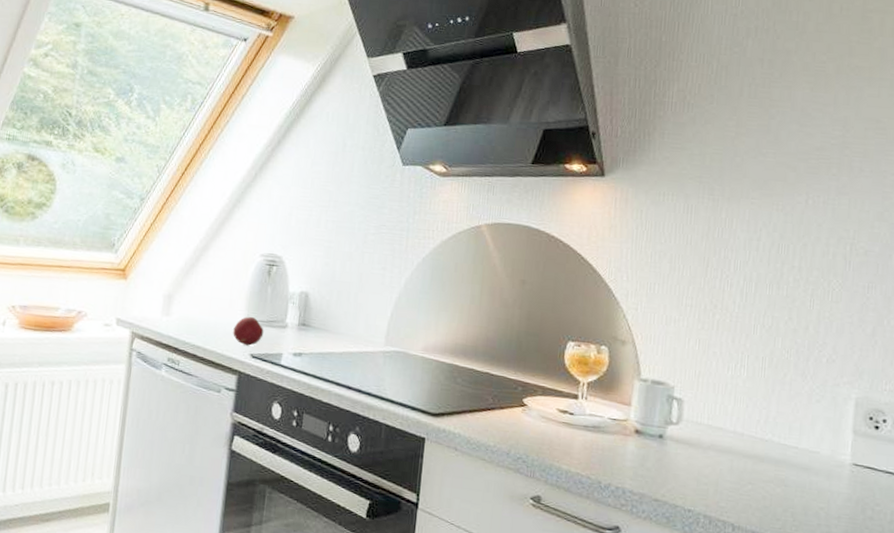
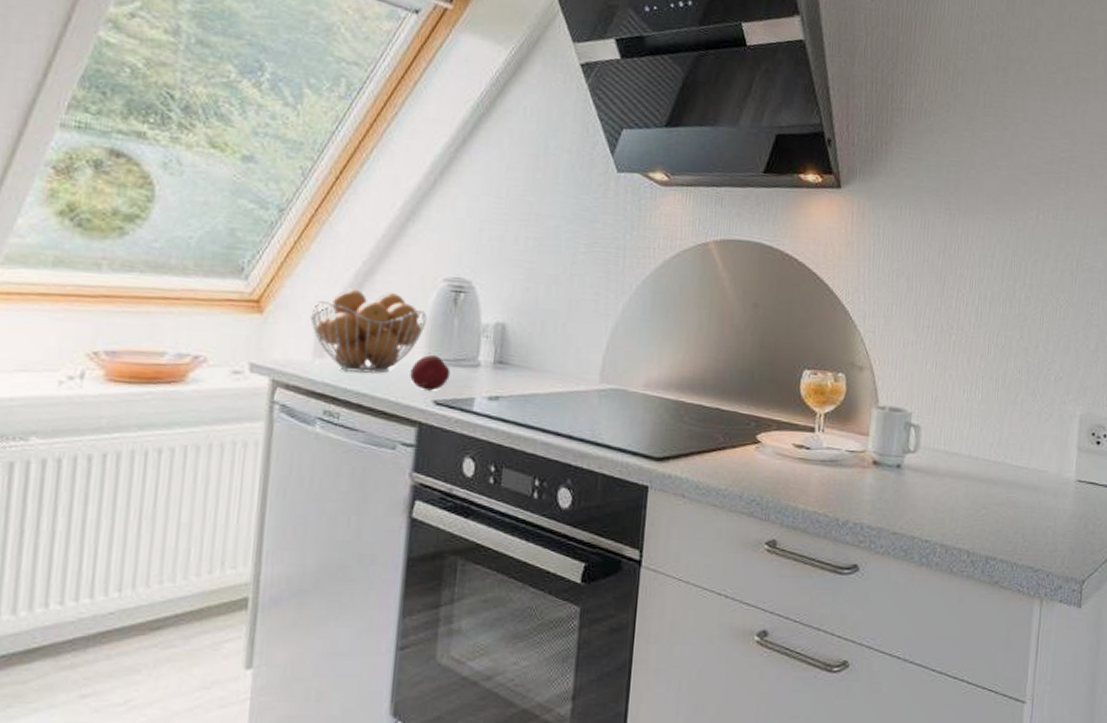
fruit basket: none [160,261,247,330] -> present [309,288,427,374]

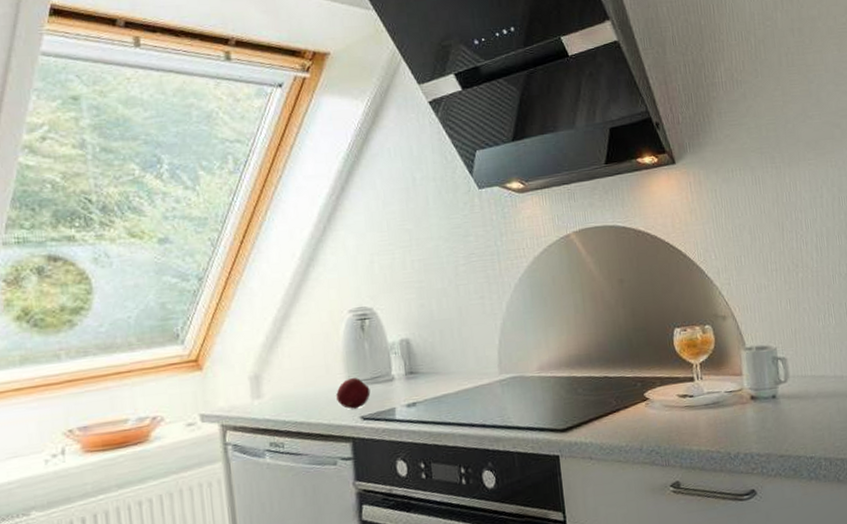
fruit basket: present [309,288,427,374] -> none [241,330,342,406]

